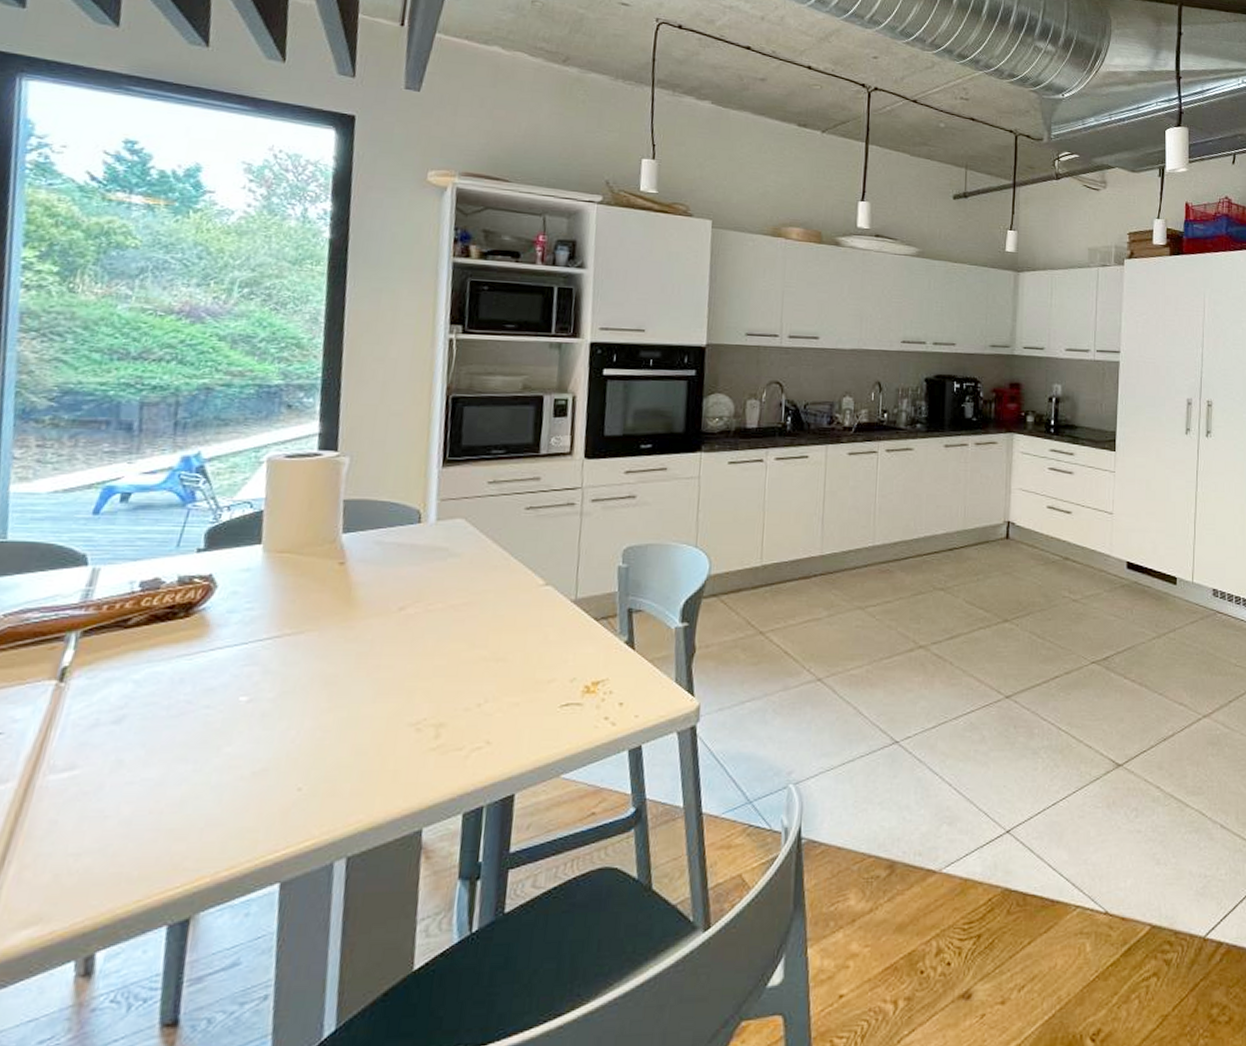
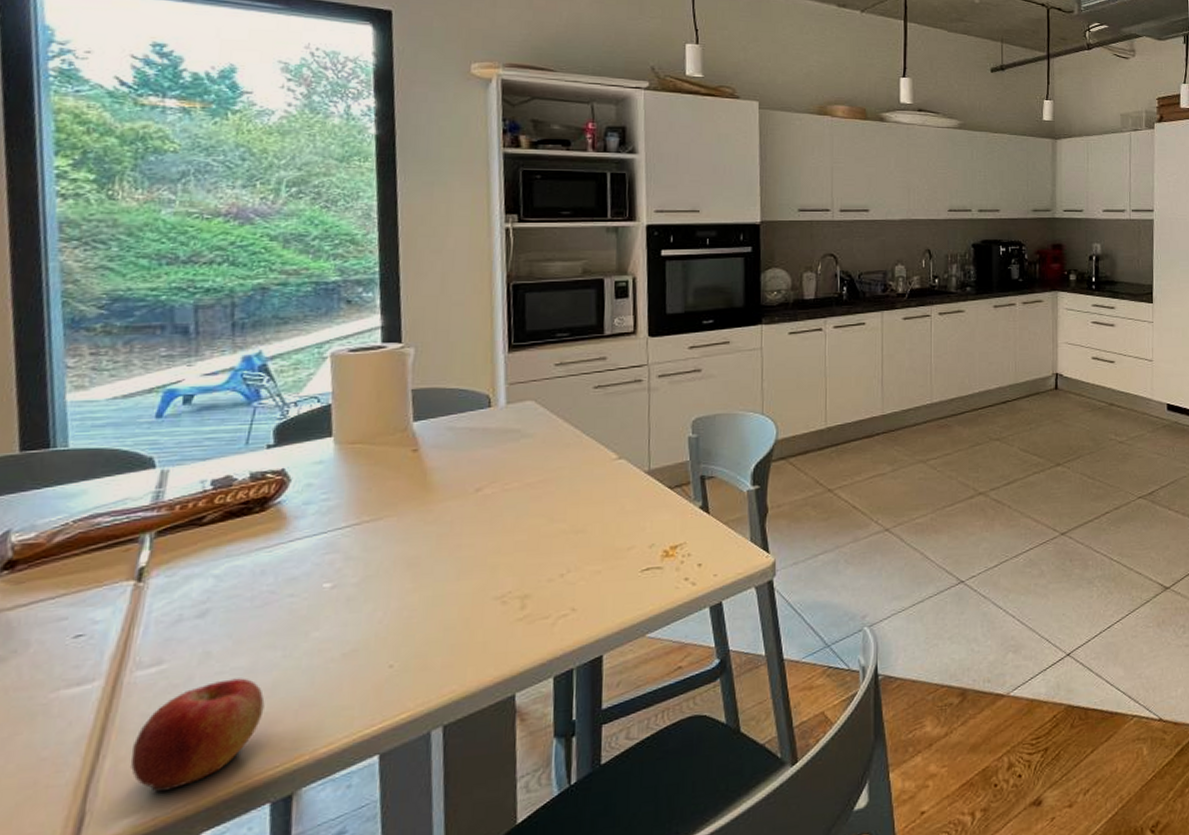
apple: none [34,790,172,904] -> present [130,678,265,792]

